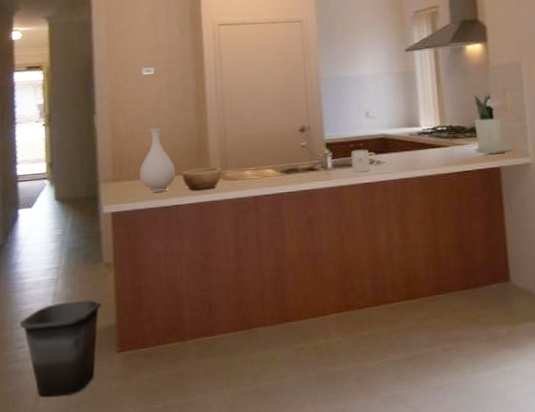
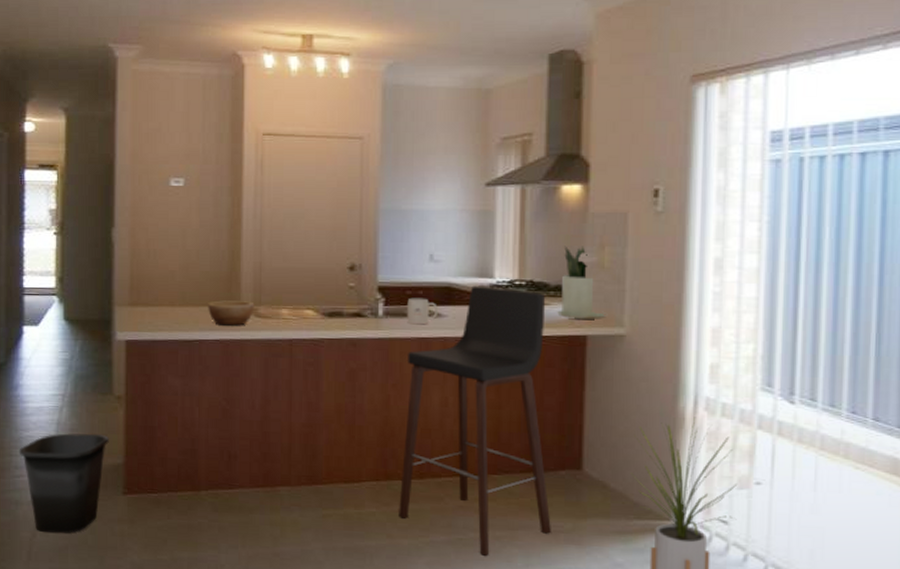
vase: present [139,128,175,193] -> none [159,249,200,323]
bar stool: none [356,134,491,368] -> present [399,285,551,556]

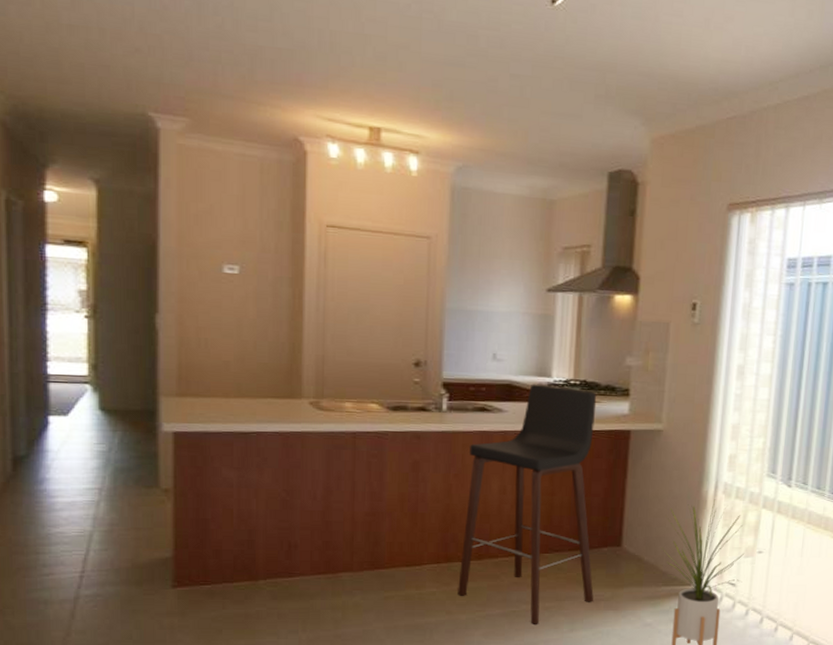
waste bin: present [19,433,109,533] -> none [47,528,155,630]
bowl: present [208,300,255,326] -> none [266,392,317,418]
mug: present [407,297,438,325] -> none [470,393,499,420]
planter: present [557,246,608,321] -> none [606,350,649,417]

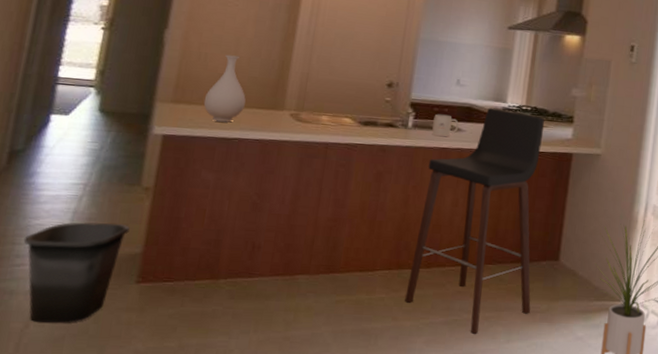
waste bin: none [47,528,155,630] -> present [23,222,130,323]
vase: none [212,339,258,415] -> present [203,54,246,122]
mug: none [470,393,499,420] -> present [432,114,459,137]

